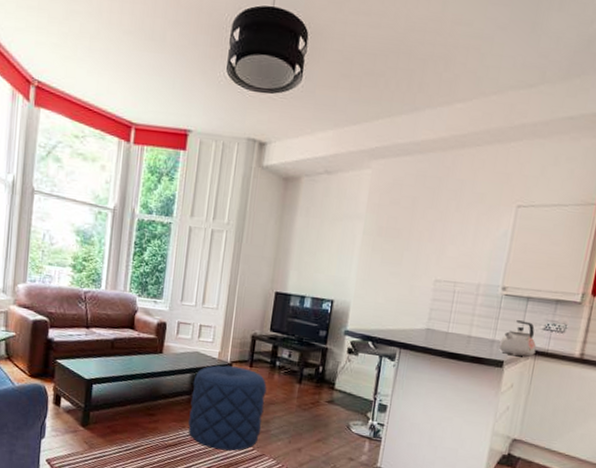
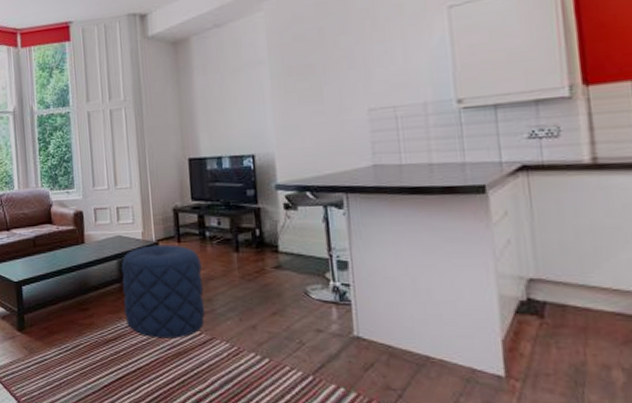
kettle: present [498,320,537,358] -> none [472,133,527,177]

